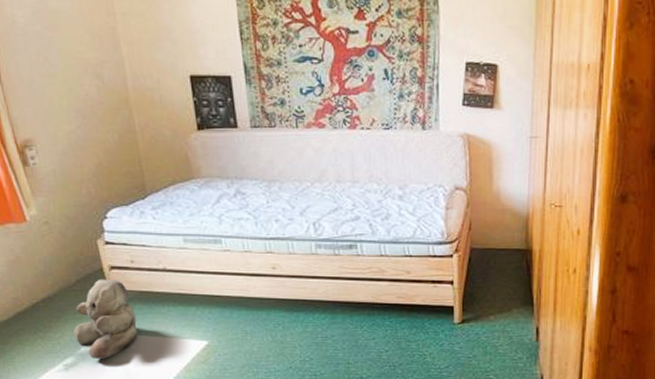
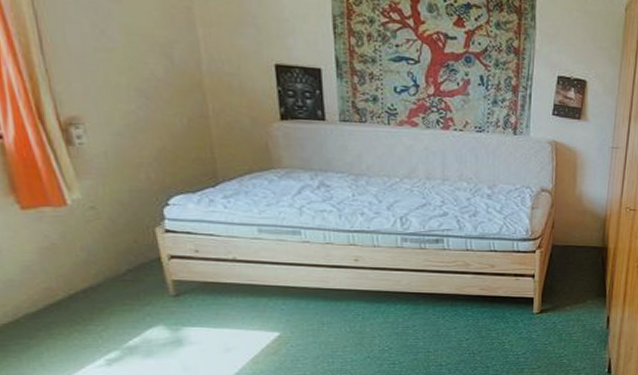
teddy bear: present [74,279,138,359] -> none [121,268,199,352]

